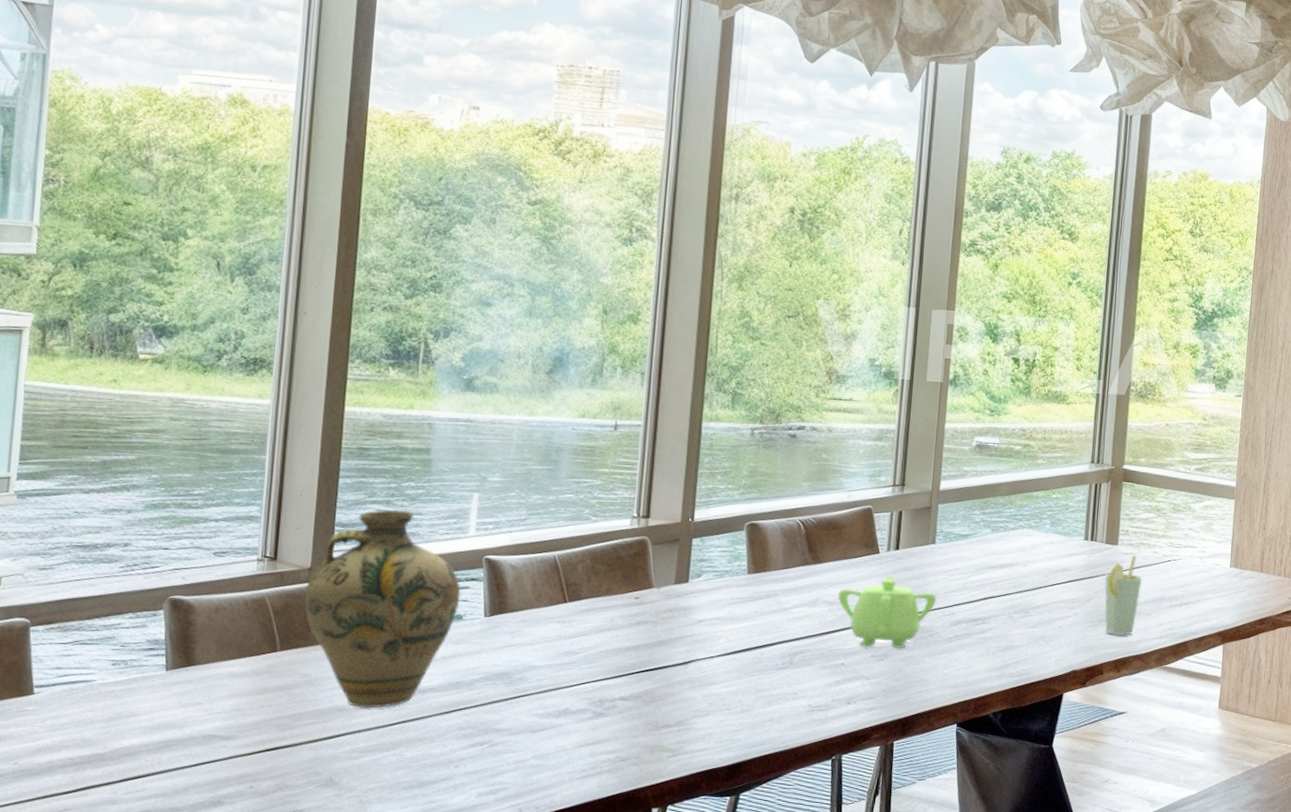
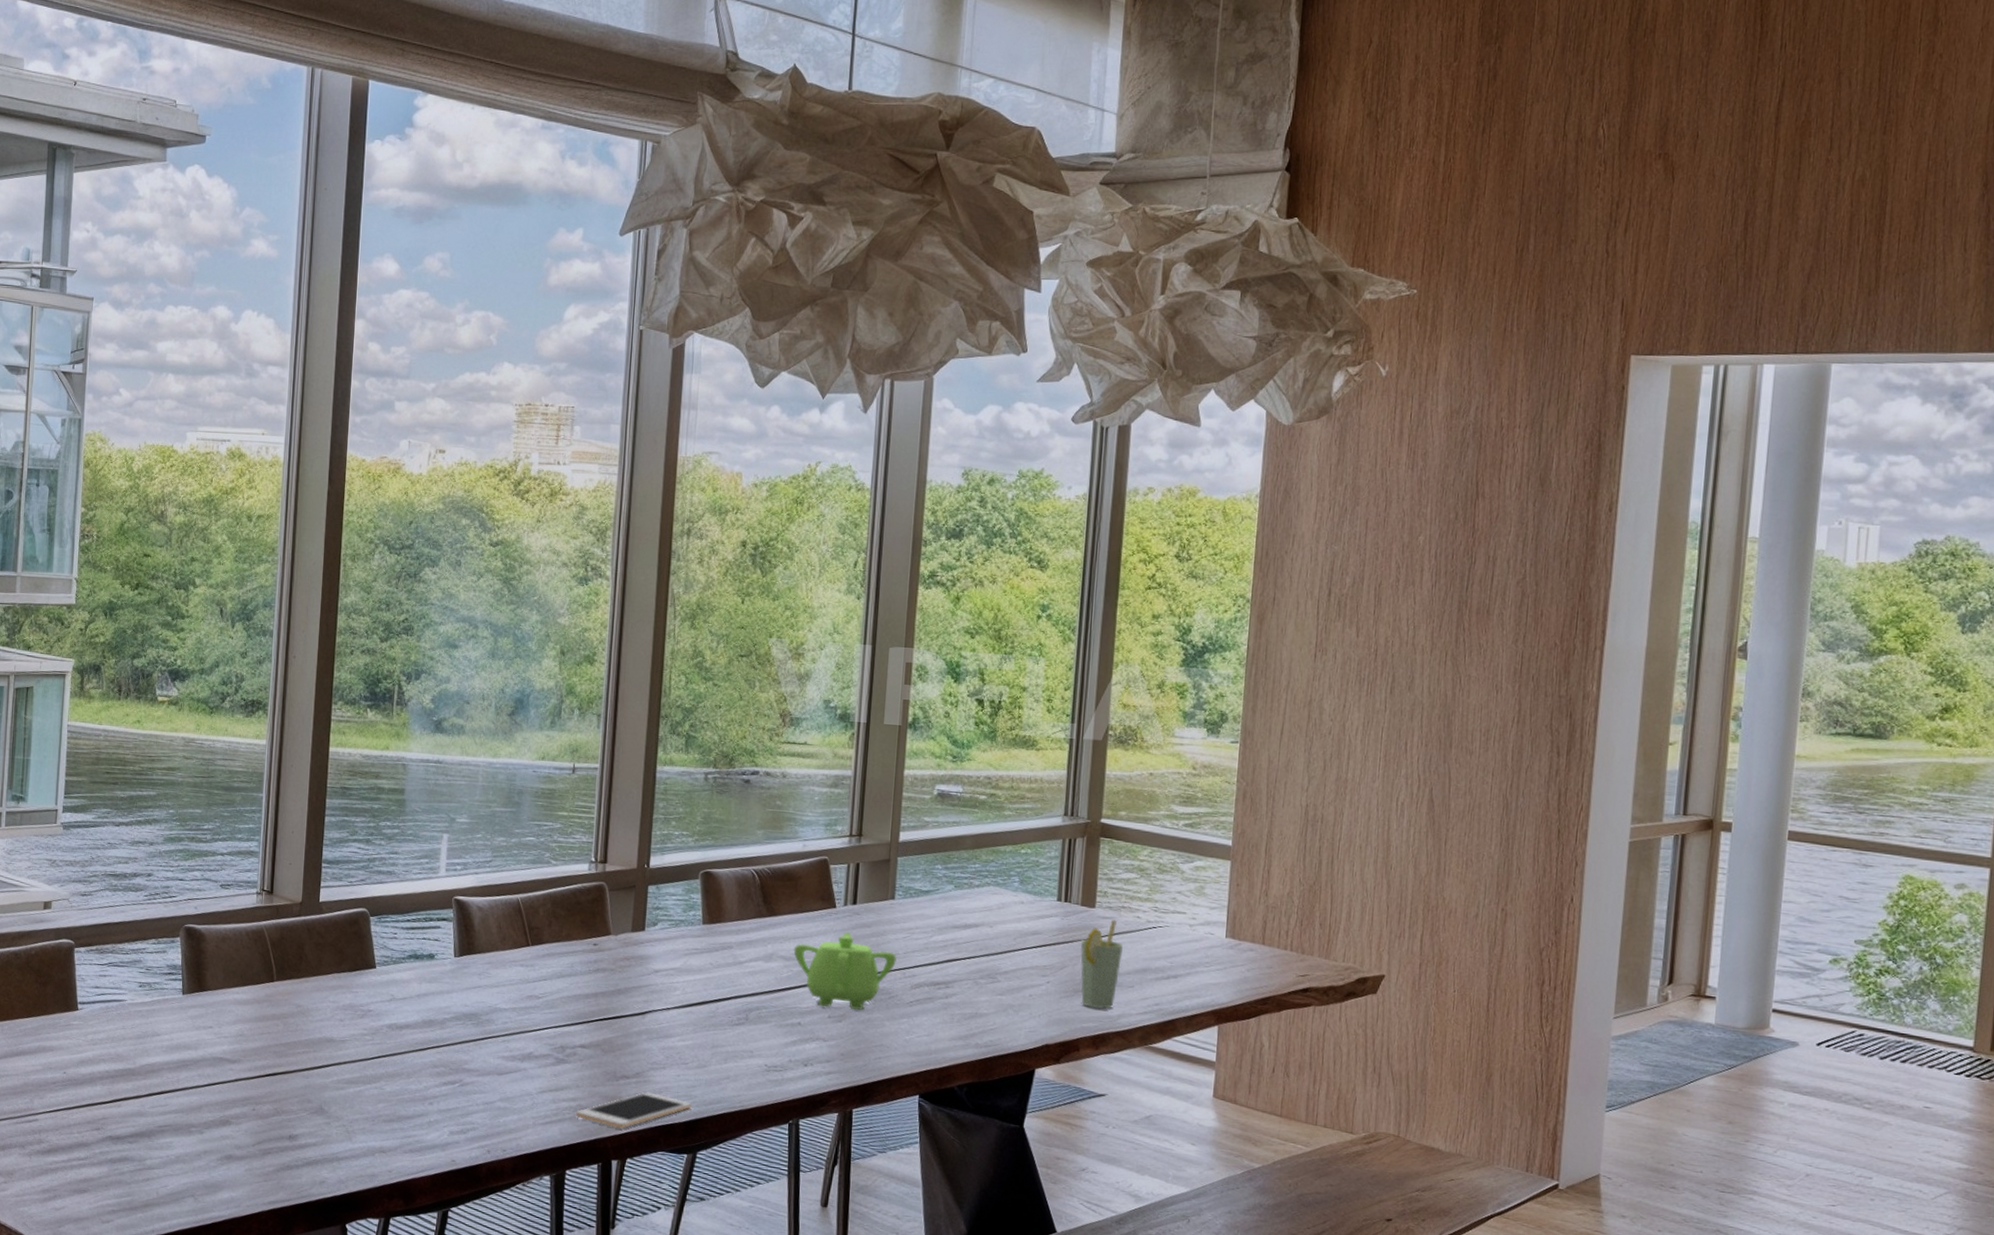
jug: present [304,509,461,709] -> none [297,847,433,1042]
cell phone: none [615,739,735,777] -> present [576,1092,692,1129]

